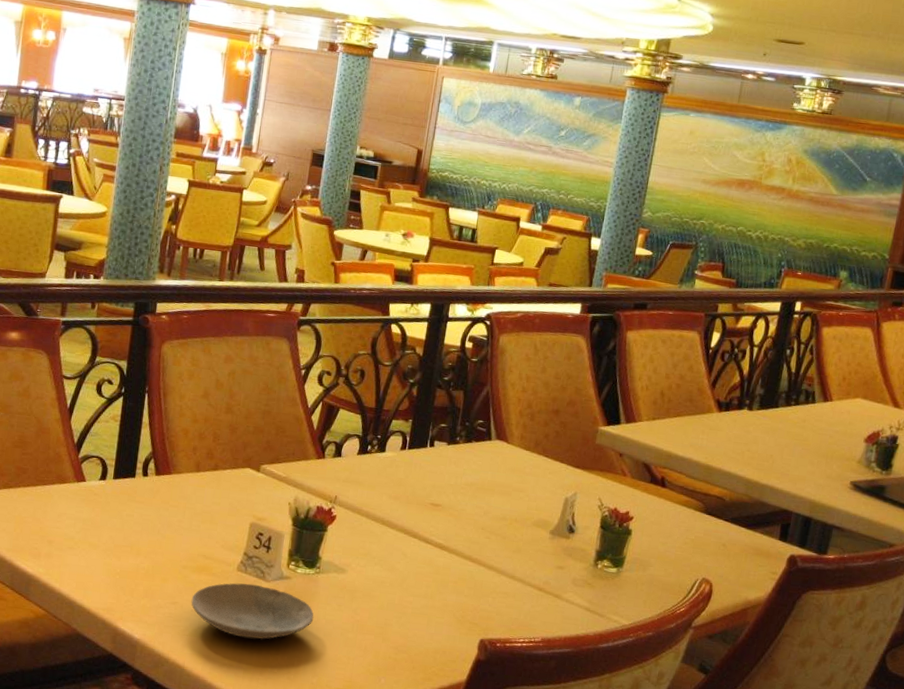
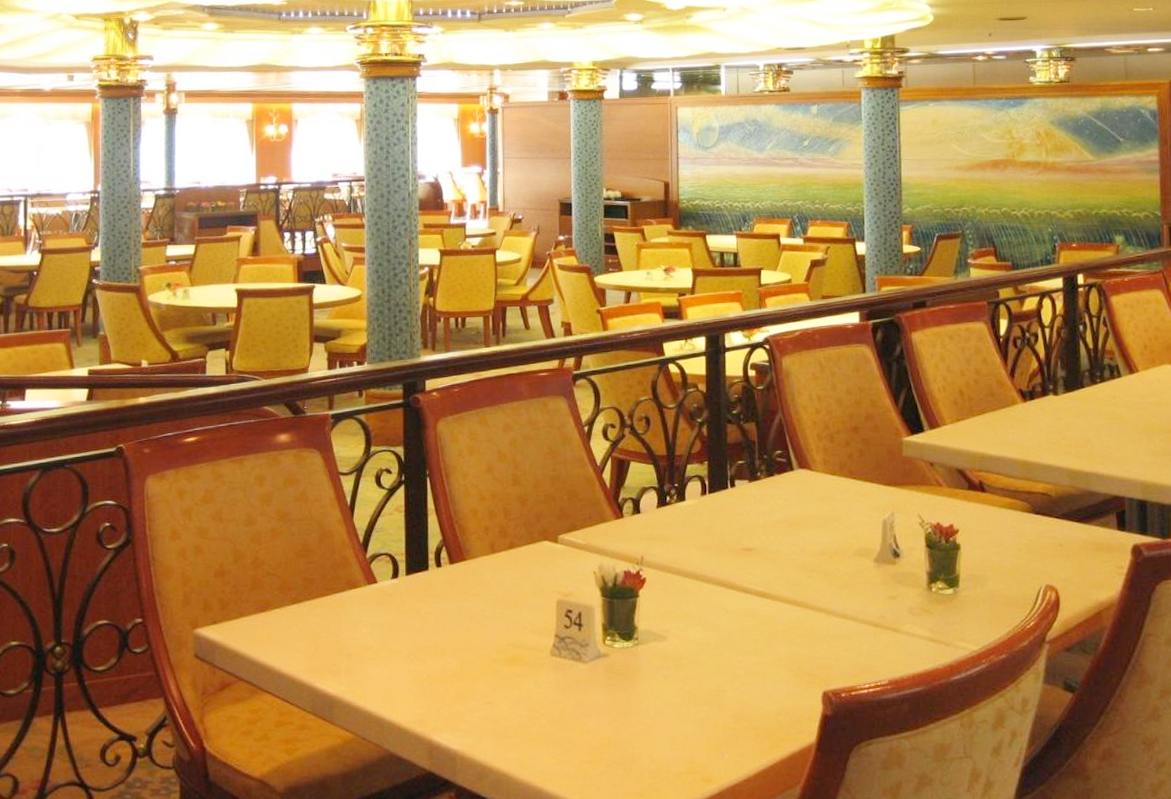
plate: present [191,583,314,640] -> none [507,668,641,731]

